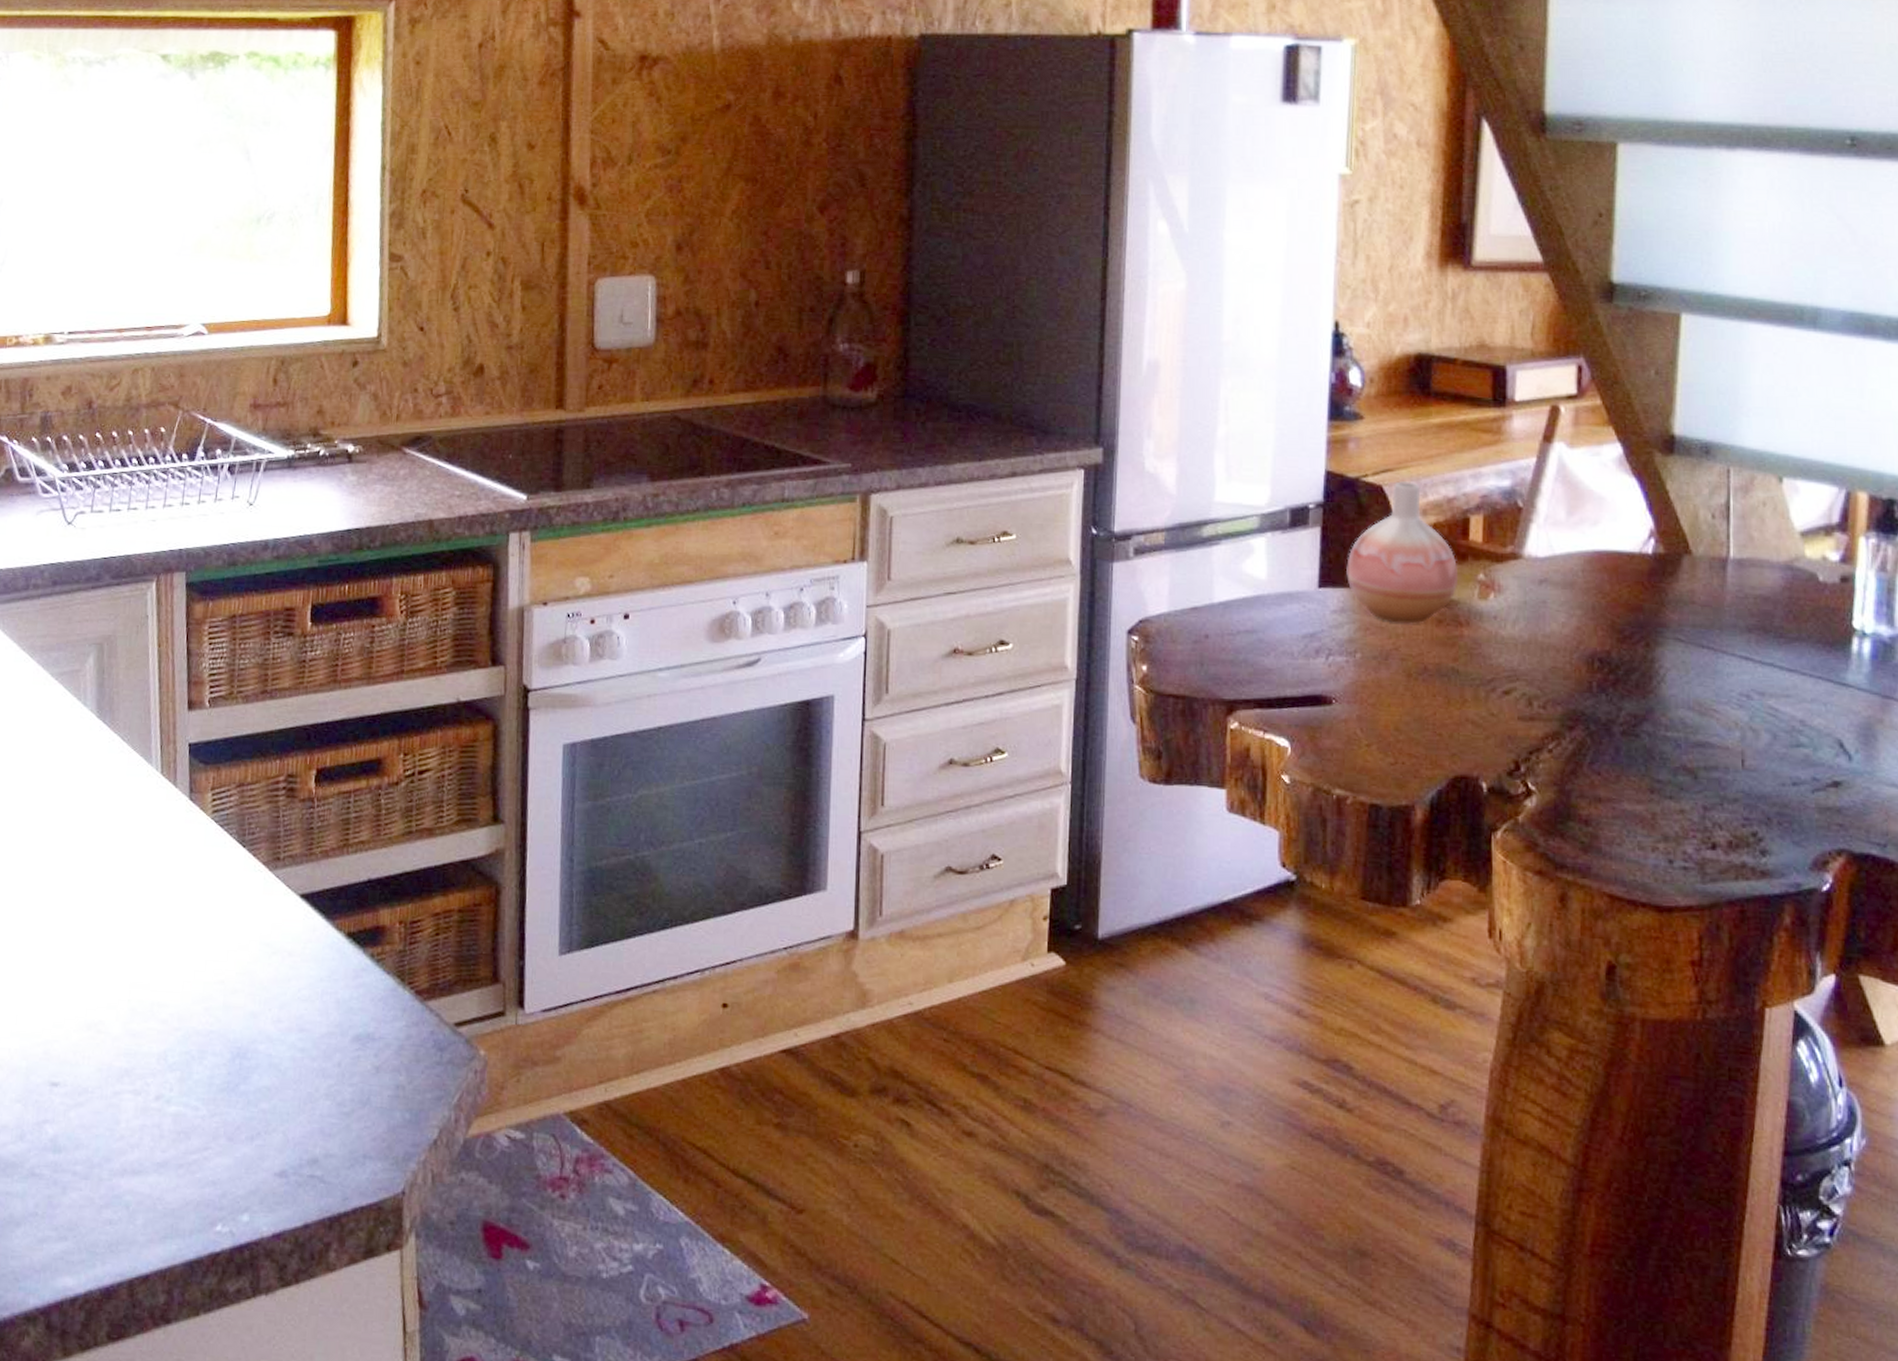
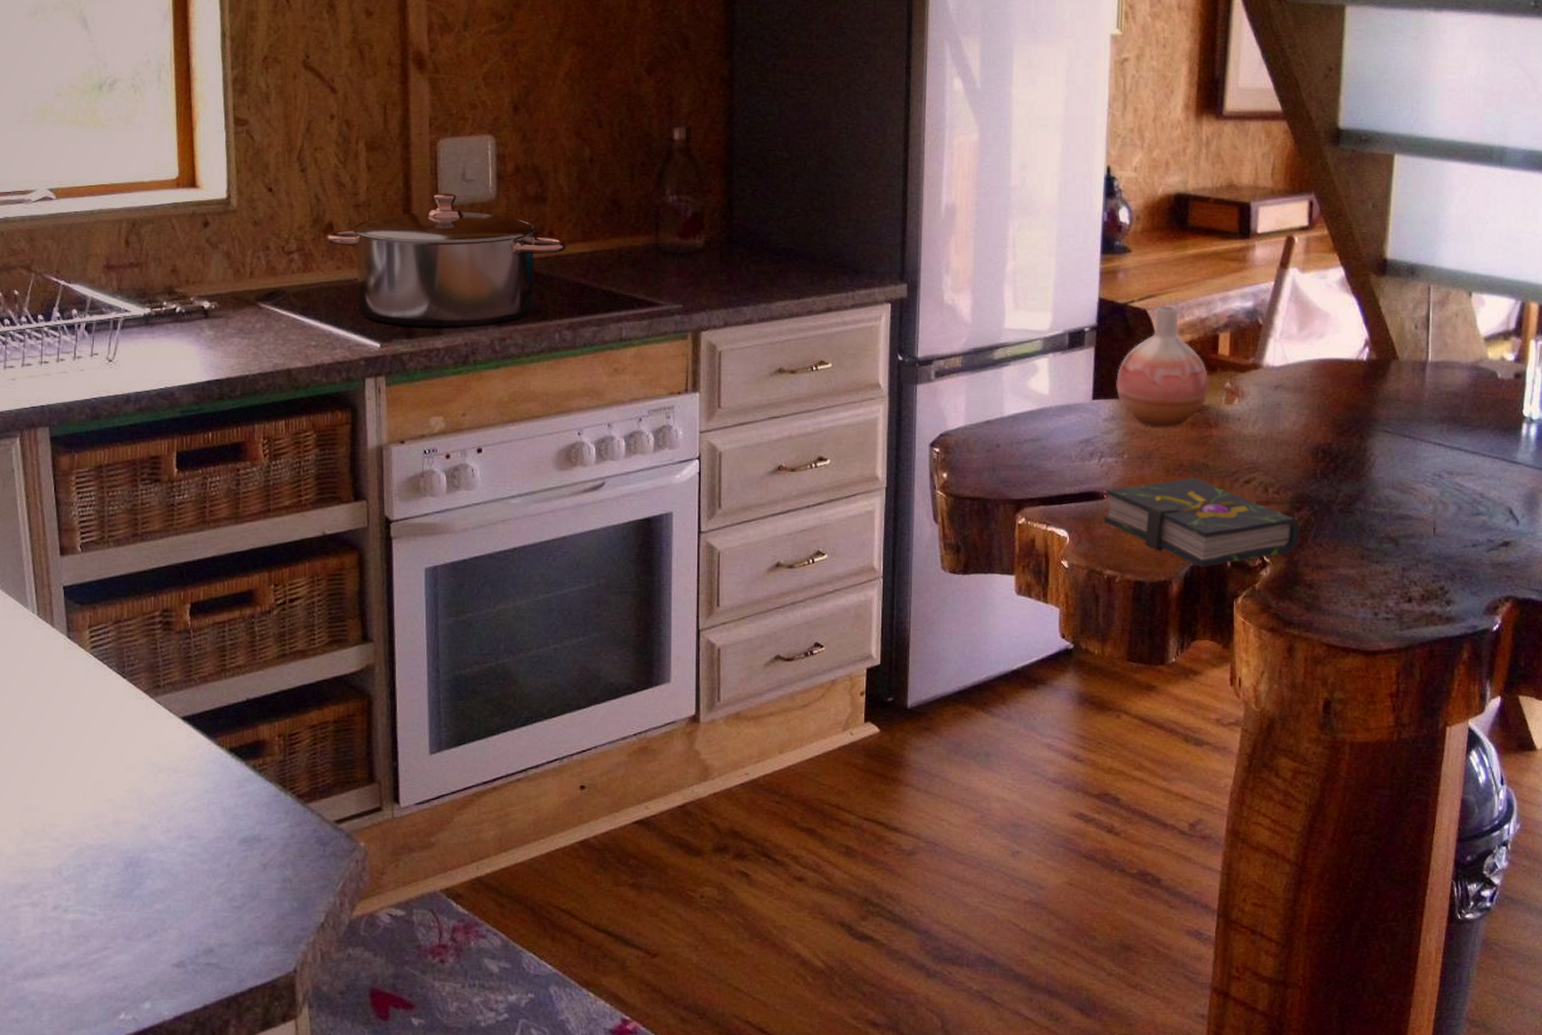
cooking pot: none [474,336,728,483] -> present [325,193,567,329]
book: none [1332,684,1573,793] -> present [1103,478,1300,568]

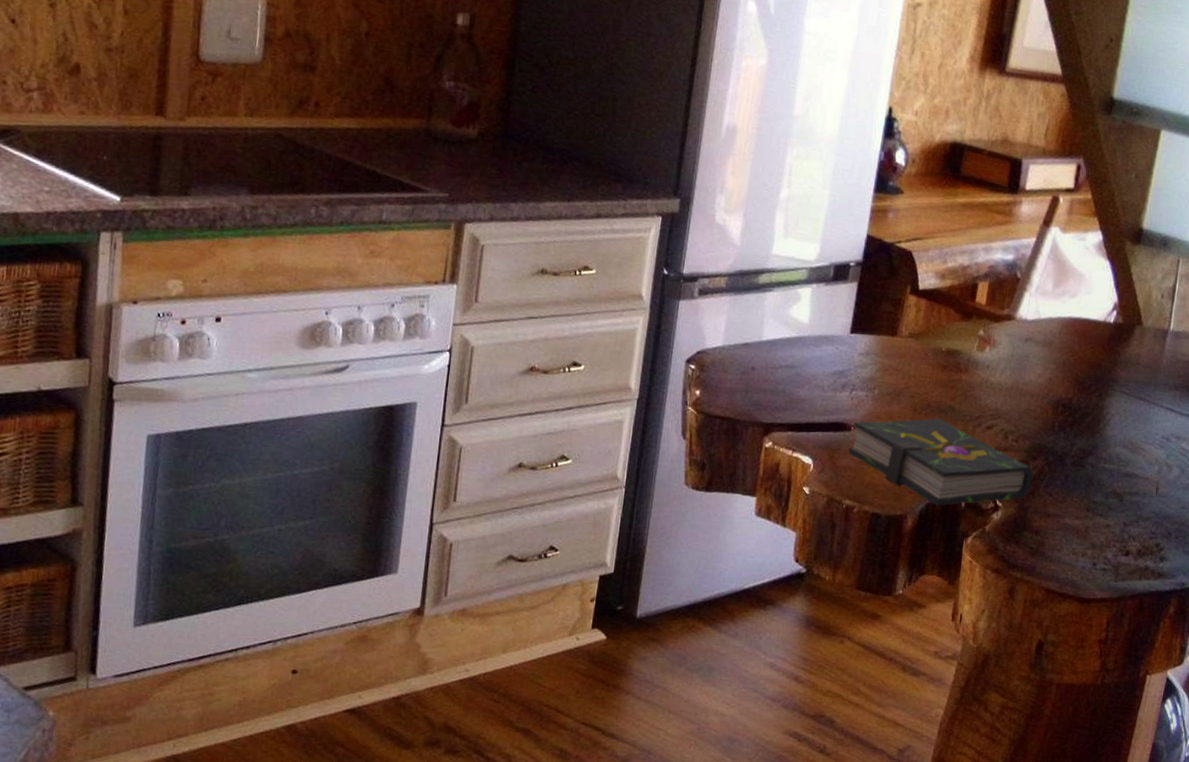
cooking pot: present [325,193,567,329] -> none [69,47,333,193]
vase: present [1116,305,1209,427] -> none [874,249,965,368]

